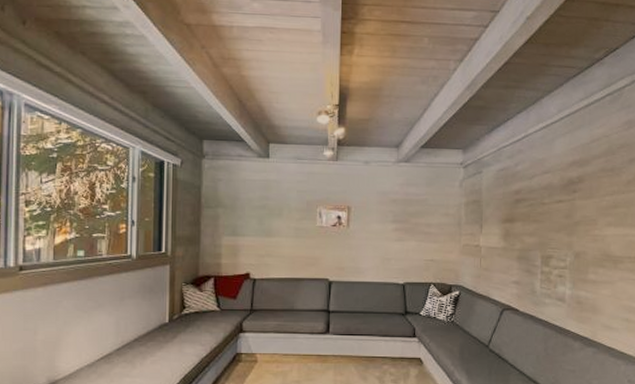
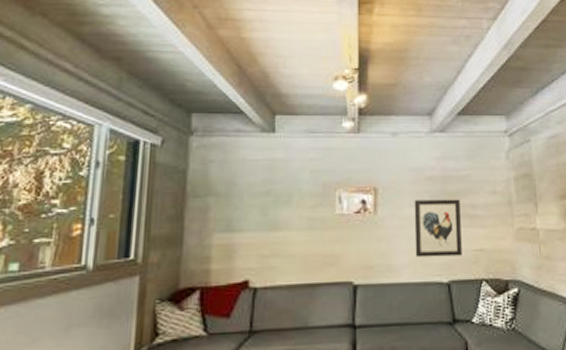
wall art: none [378,218,417,264] -> present [414,199,462,258]

